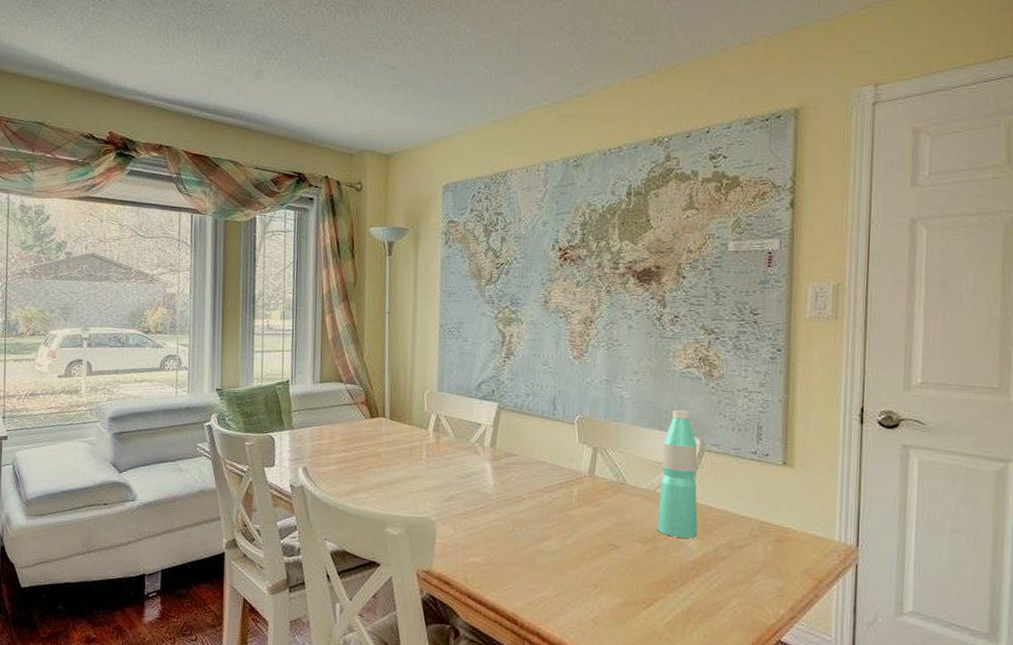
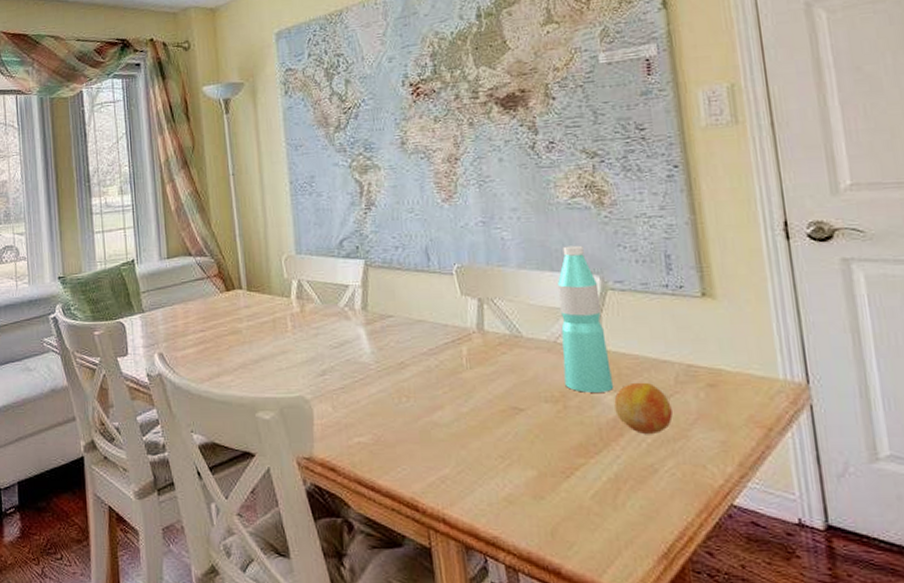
fruit: none [696,532,743,578] -> present [614,382,673,435]

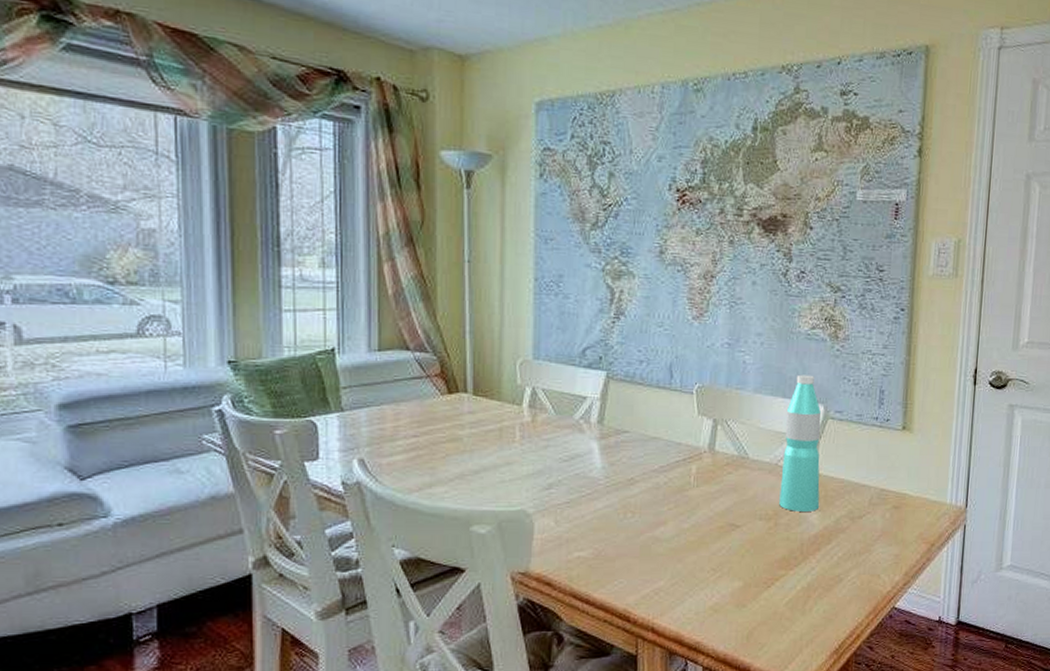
fruit: present [614,382,673,435] -> none [817,503,863,550]

